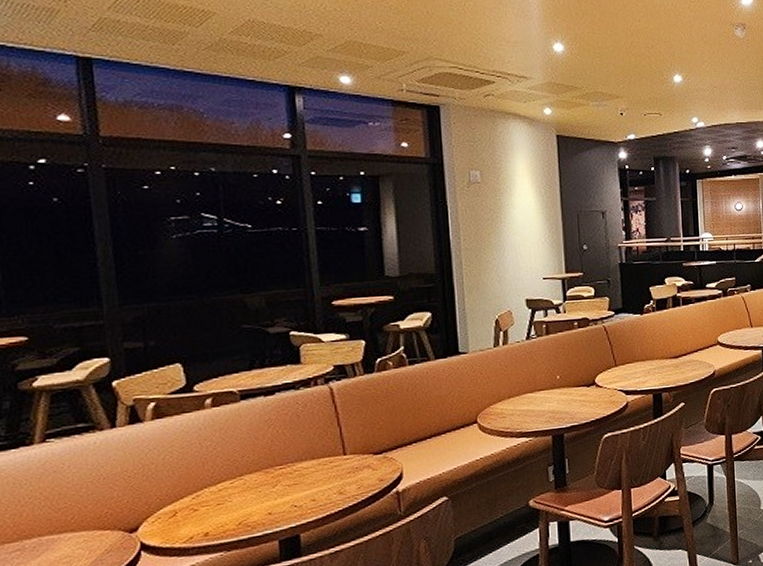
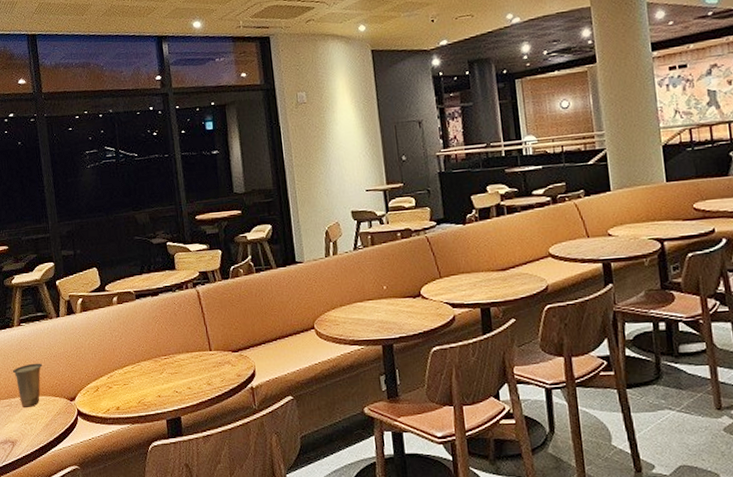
cup: none [27,489,83,550] -> present [12,363,42,407]

